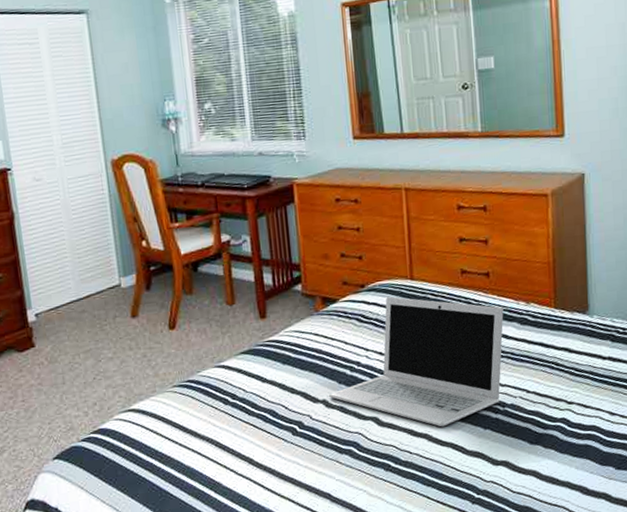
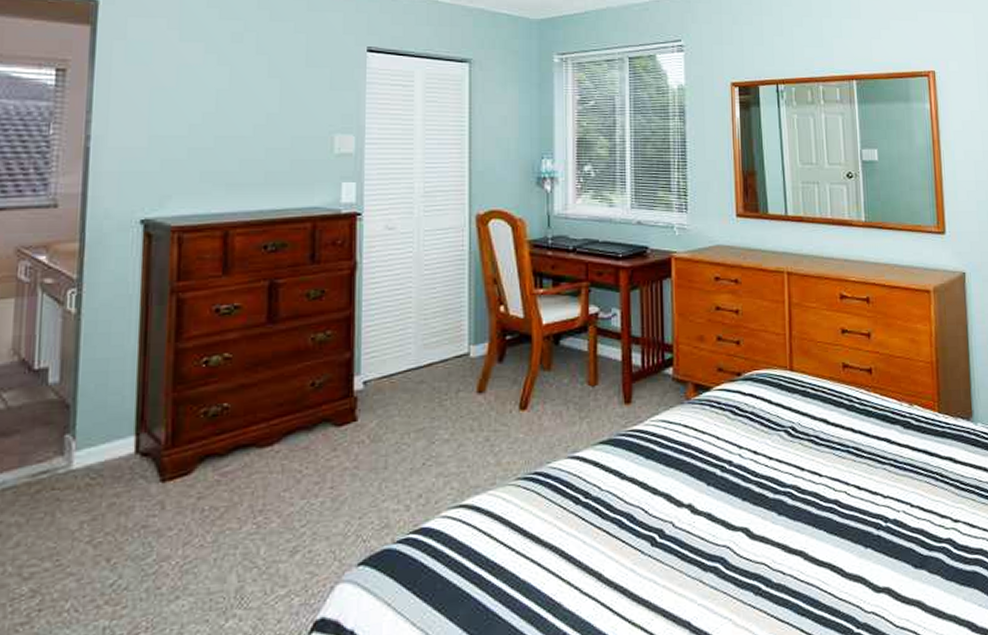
laptop: present [329,296,504,427] -> none [696,388,887,544]

